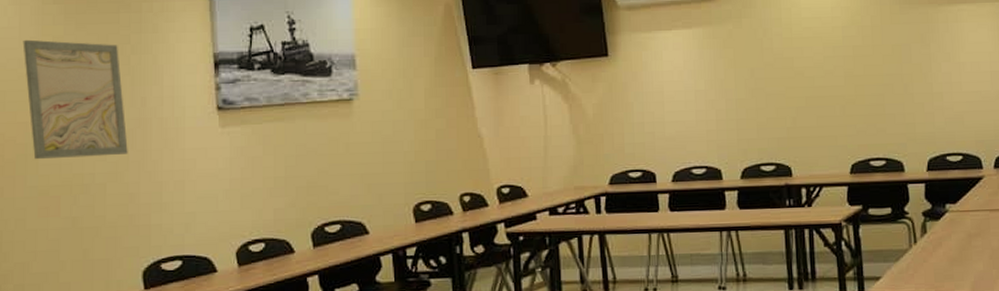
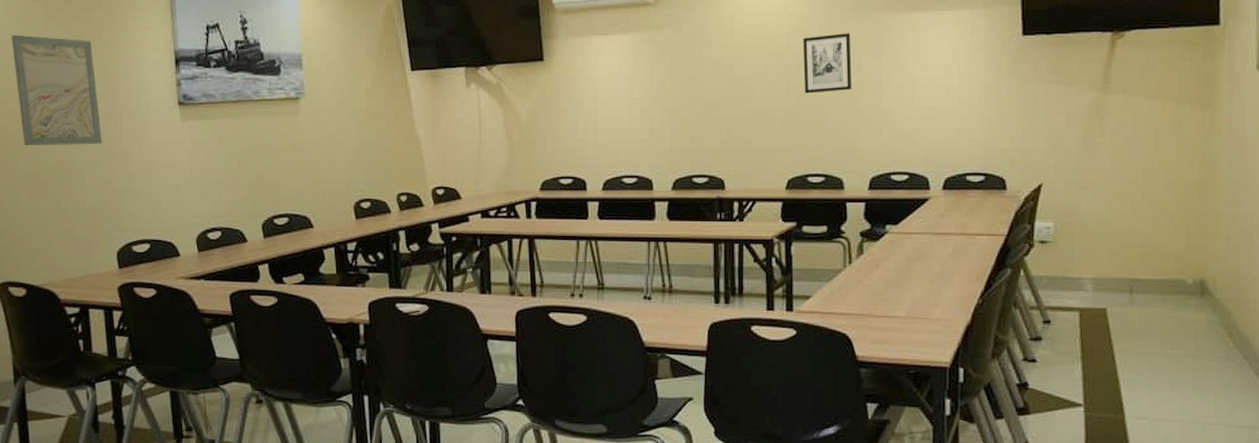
wall art: none [856,24,905,82] -> present [802,33,853,94]

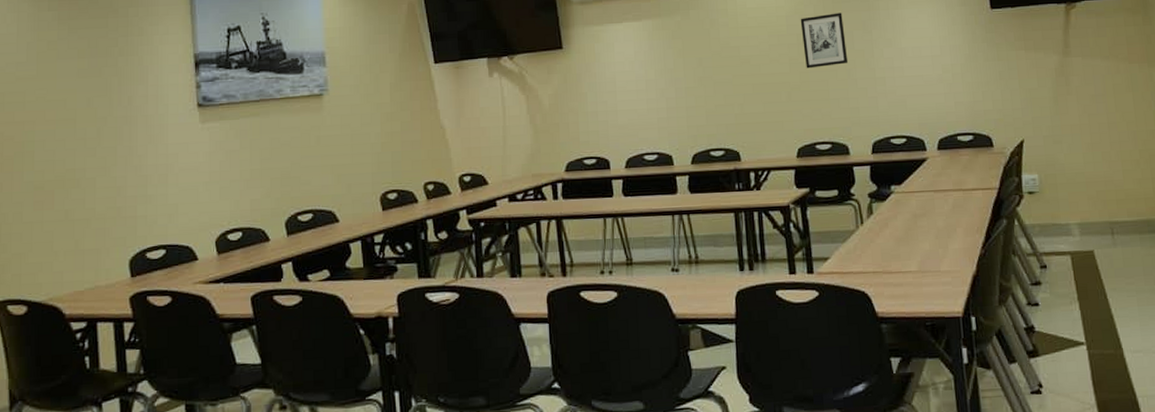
wall art: present [11,34,102,146] -> none [20,44,116,157]

